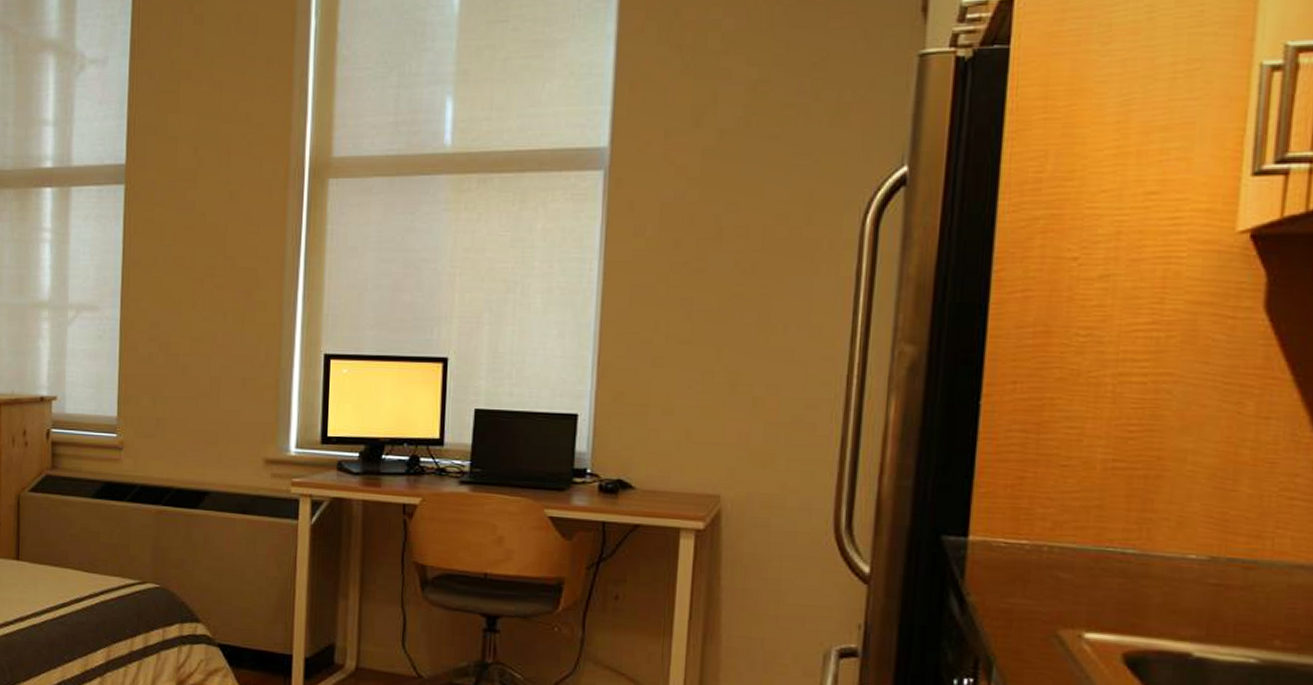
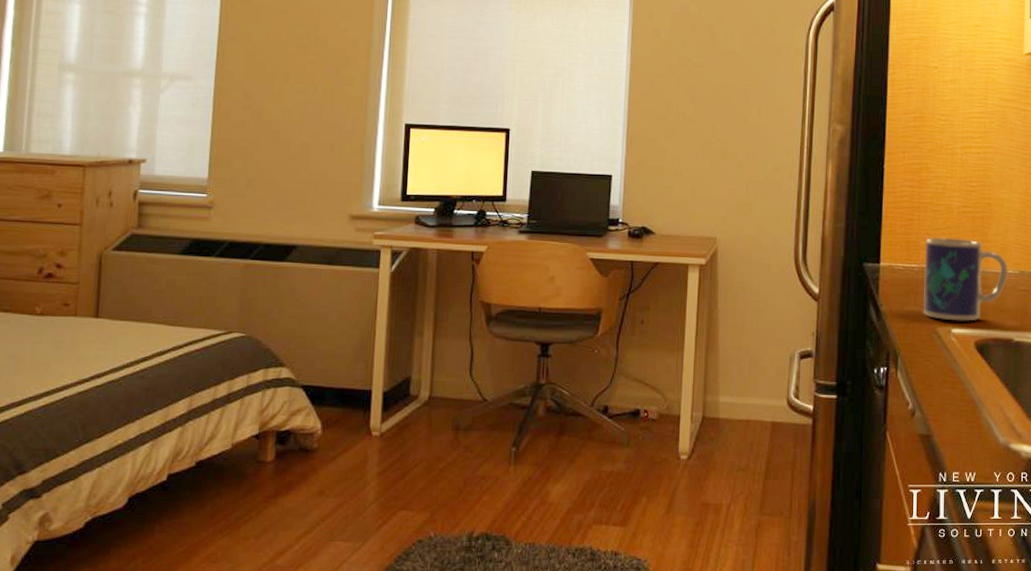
mug: none [1036,502,1189,624] -> present [923,237,1008,321]

